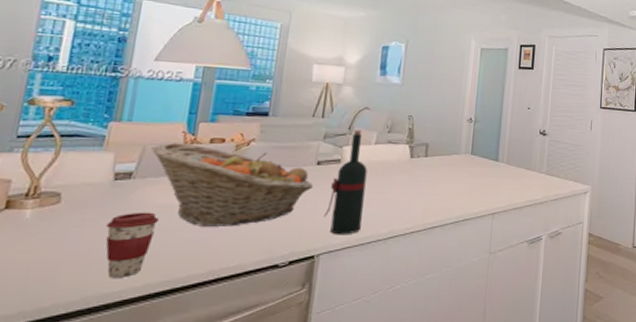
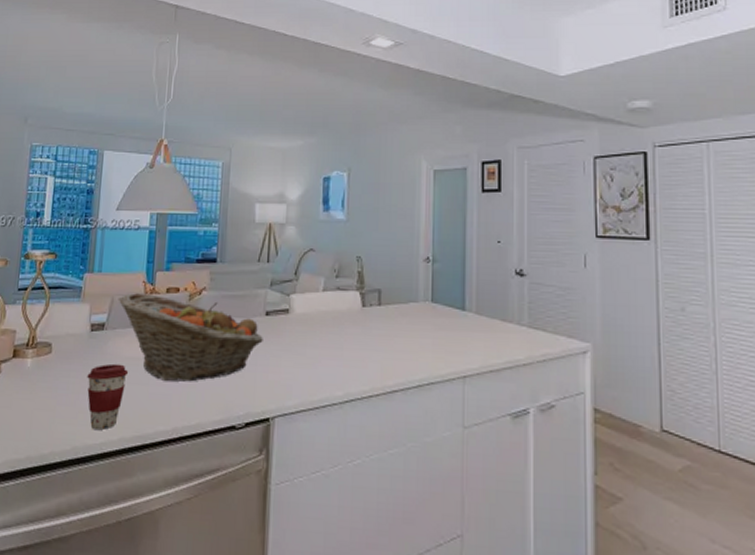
wine bottle: present [324,129,368,235] -> none [276,275,317,397]

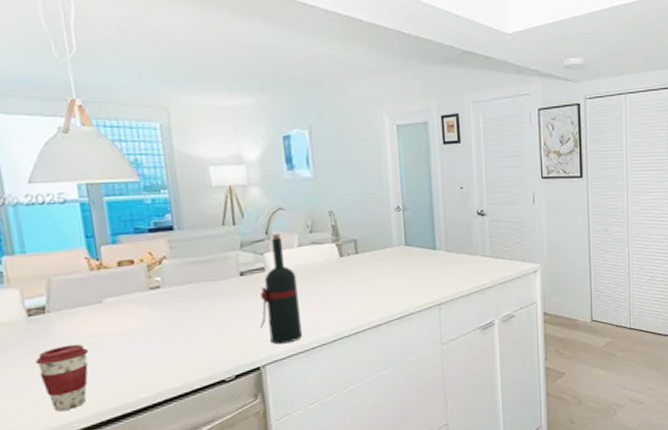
fruit basket: present [118,293,263,382] -> none [55,270,242,352]
wine bottle: none [276,275,317,397] -> present [260,233,302,345]

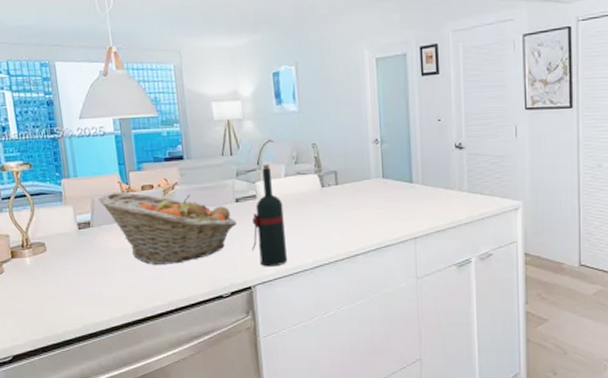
coffee cup: present [35,344,89,411] -> none [83,254,121,309]
fruit basket: none [55,270,242,352] -> present [97,192,237,265]

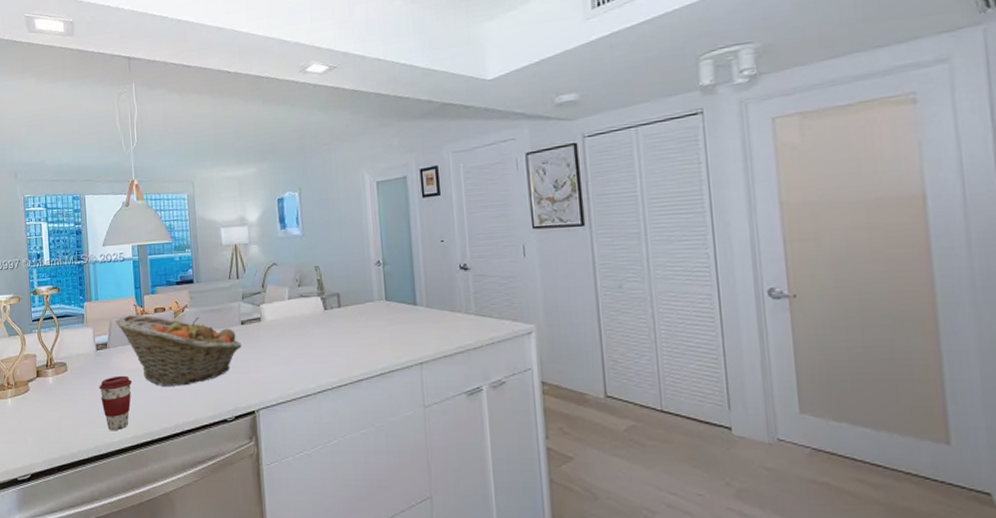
coffee cup: none [83,254,121,309] -> present [99,375,133,430]
wine bottle: present [252,164,287,267] -> none [256,286,290,391]

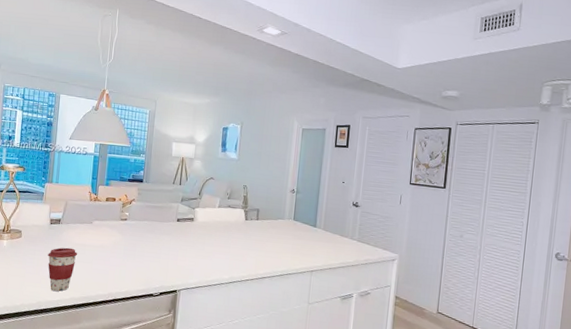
fruit basket: present [115,315,242,386] -> none [70,199,175,263]

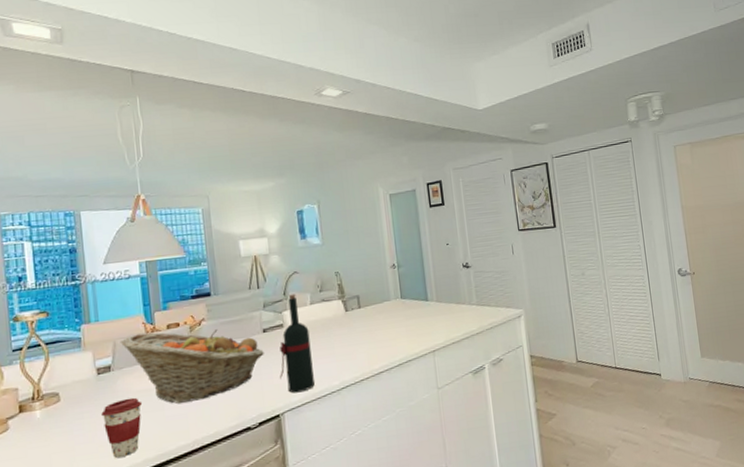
fruit basket: none [70,199,175,263] -> present [120,329,264,404]
wine bottle: none [183,195,213,277] -> present [280,294,315,393]

